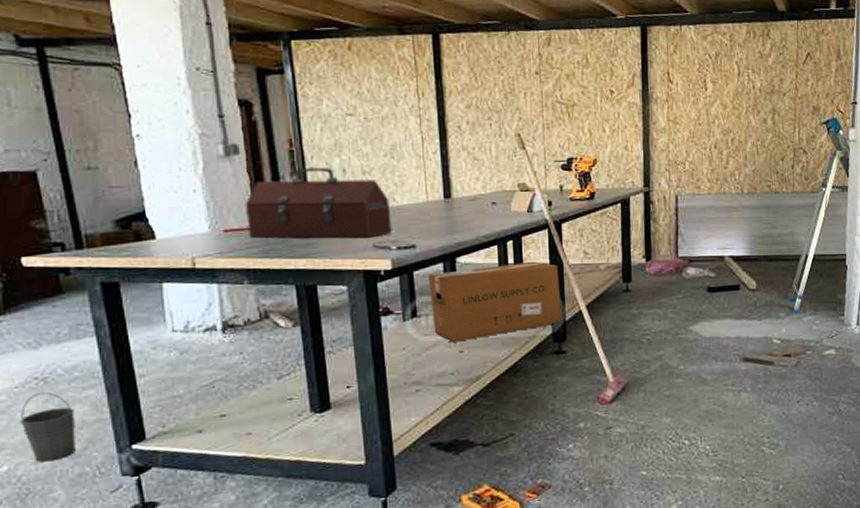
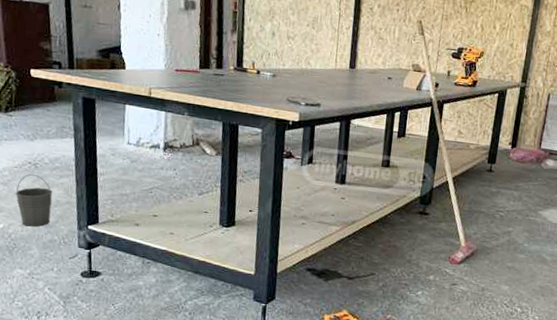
toolbox: present [245,168,392,239] -> none [193,27,305,93]
box: present [428,261,562,342] -> none [324,130,435,190]

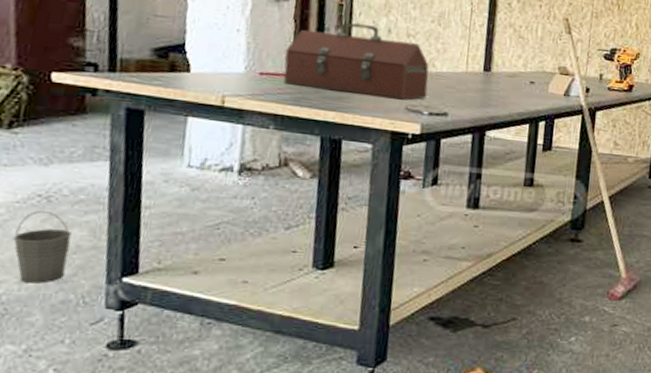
toolbox: none [193,27,305,93] -> present [283,22,429,100]

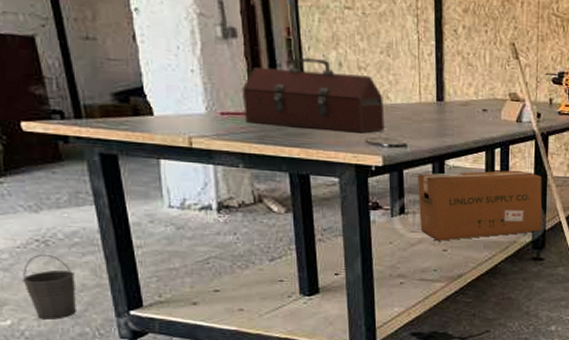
box: none [452,144,587,216] -> present [417,170,543,241]

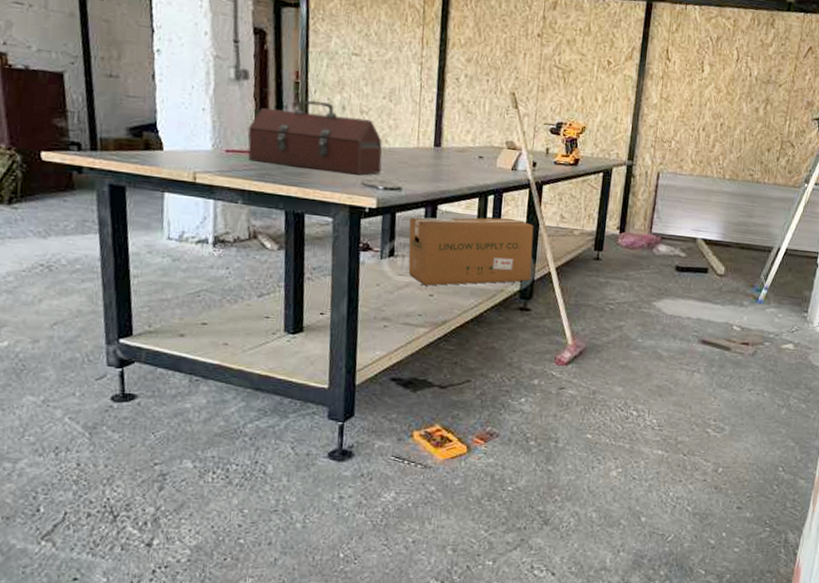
bucket: present [22,253,76,320] -> none [23,278,72,343]

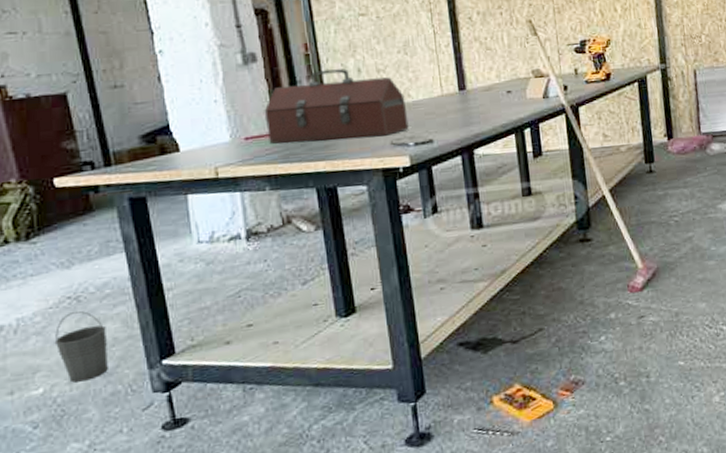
bucket: none [23,278,72,343] -> present [54,310,108,382]
box: present [408,217,534,286] -> none [446,148,586,237]

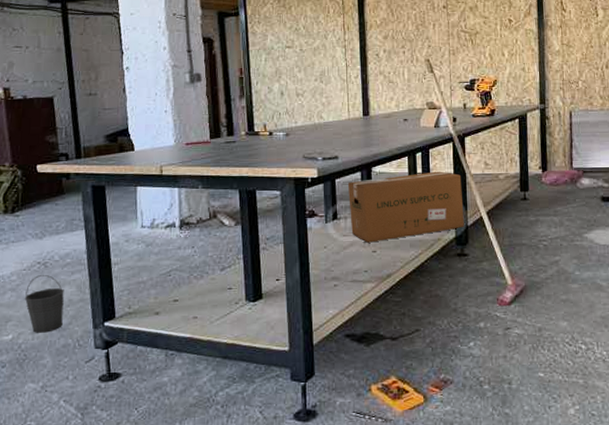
toolbox: present [264,68,409,144] -> none [203,91,319,151]
box: none [446,148,586,237] -> present [347,171,465,243]

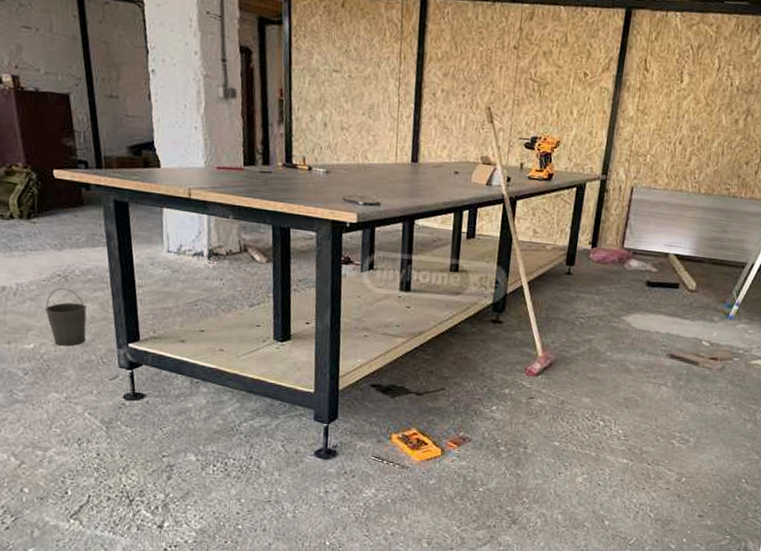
box: present [347,171,465,243] -> none [387,232,507,298]

